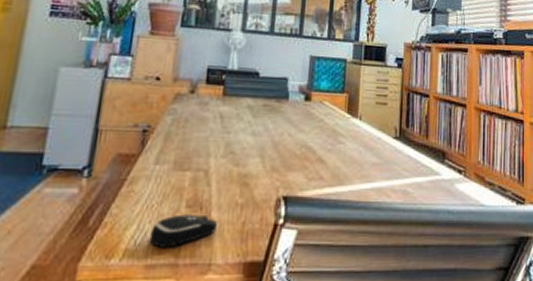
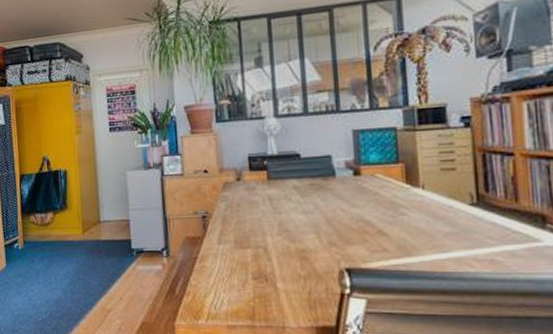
computer mouse: present [149,214,217,248] -> none [226,285,284,312]

